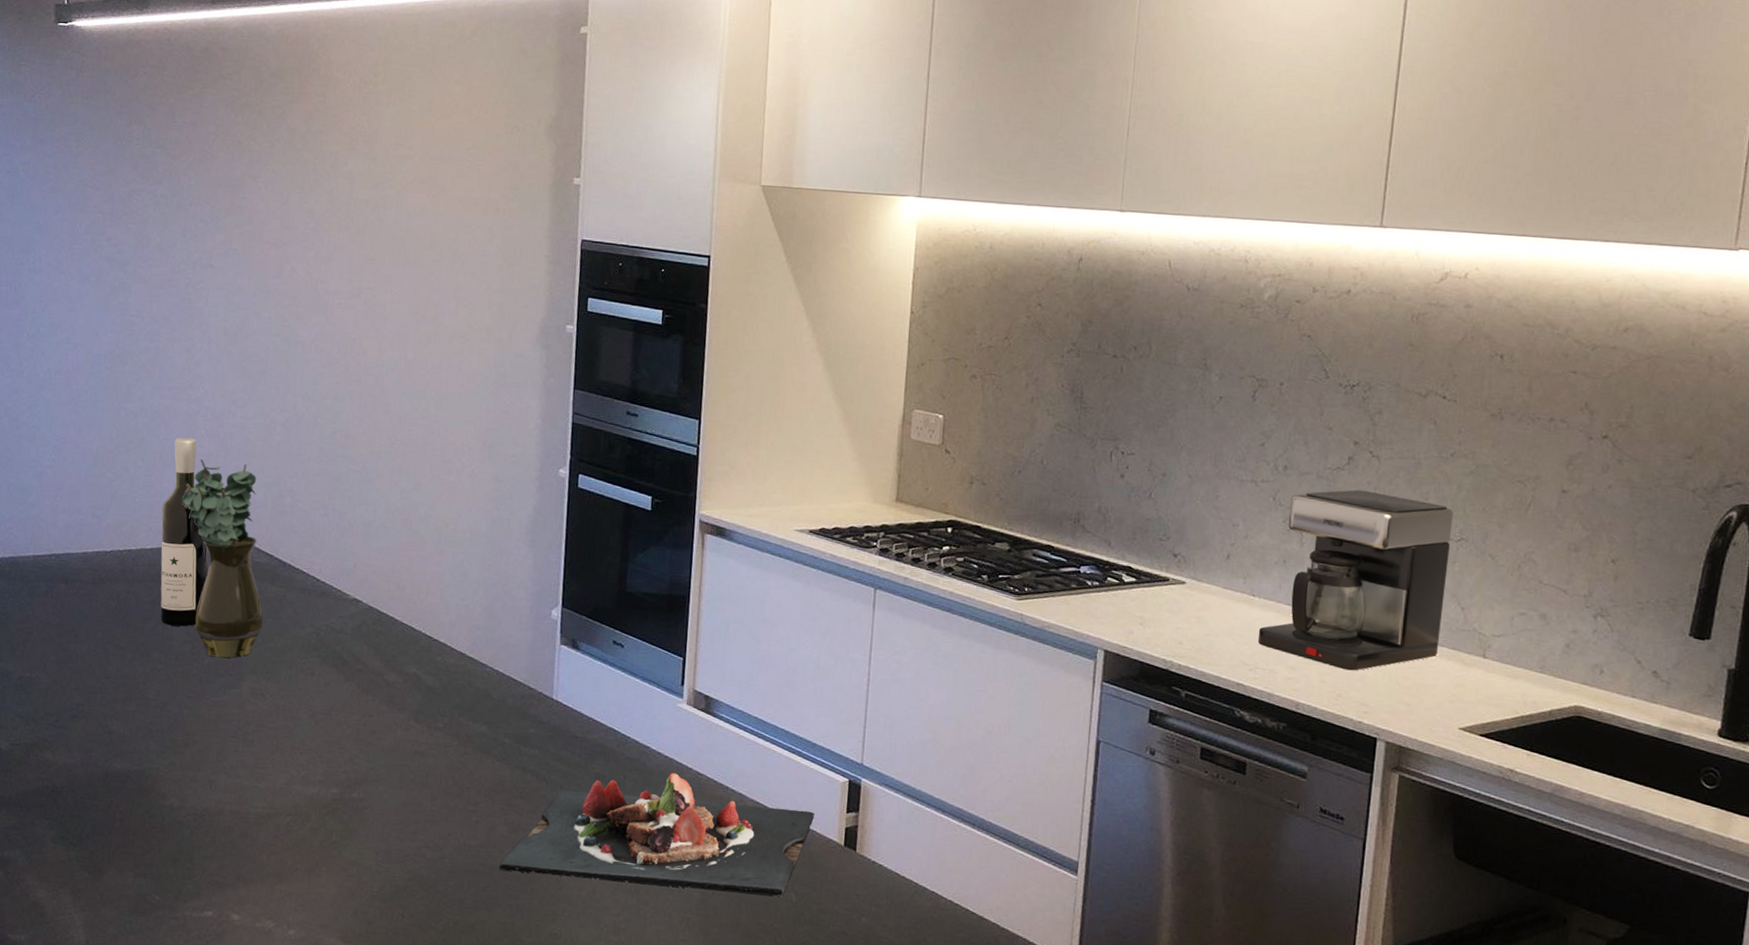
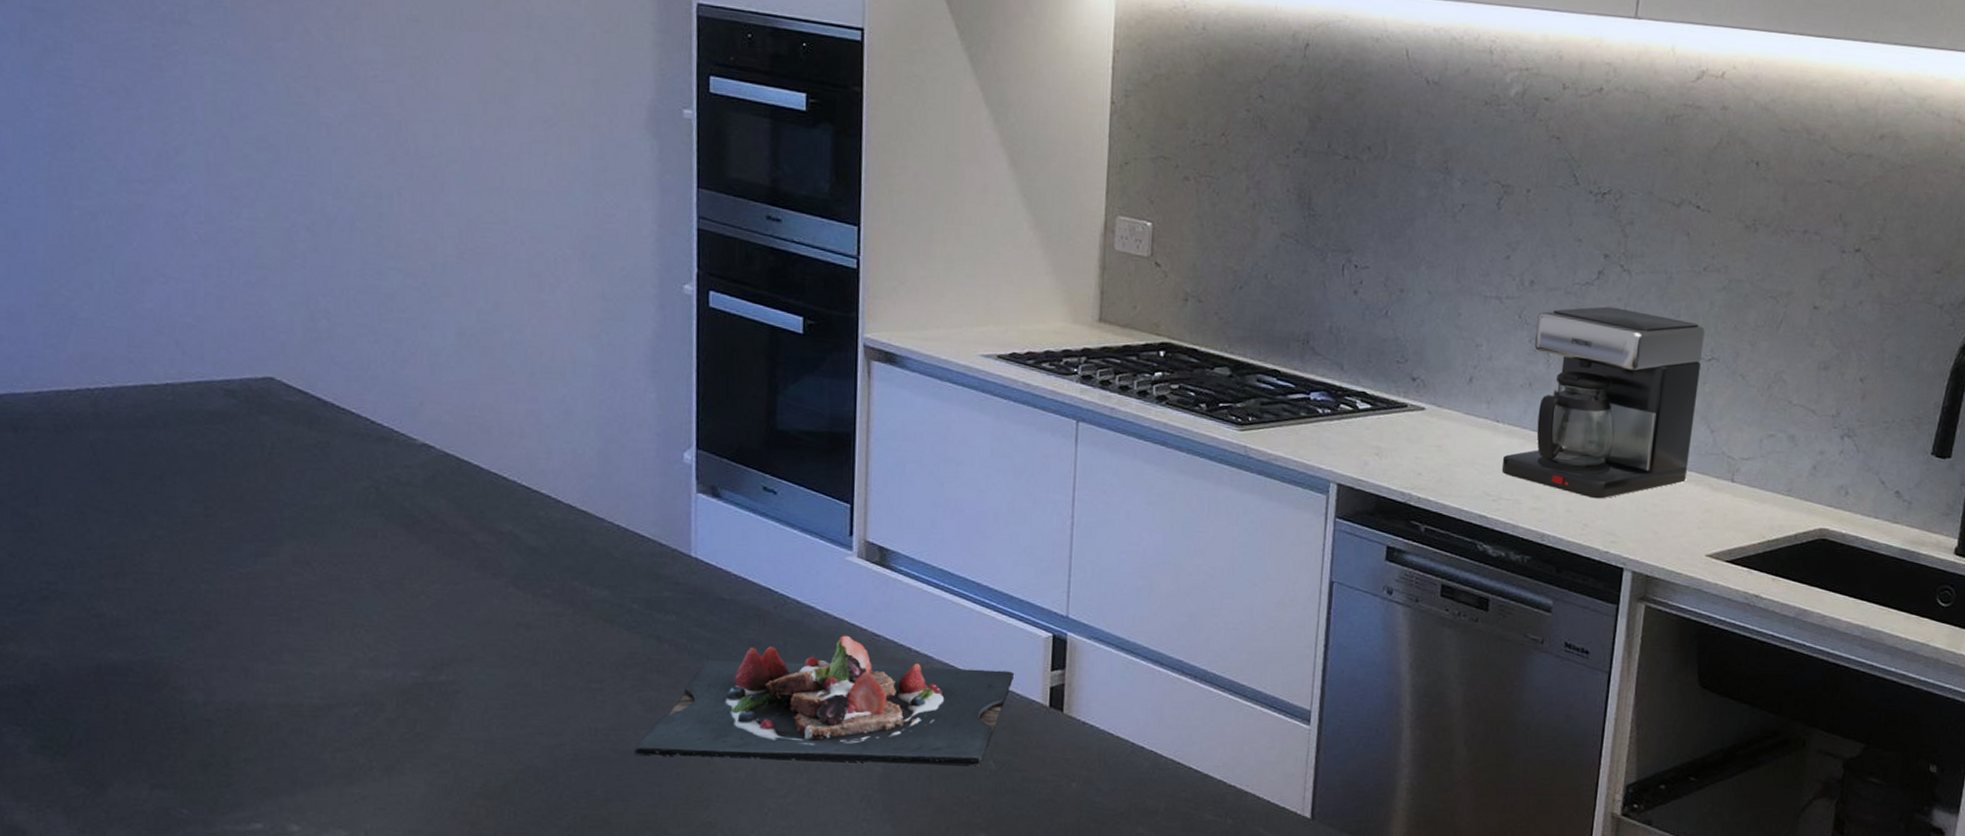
bottle: present [160,437,208,627] -> none [145,244,219,483]
vase: present [181,459,264,658] -> none [172,272,302,520]

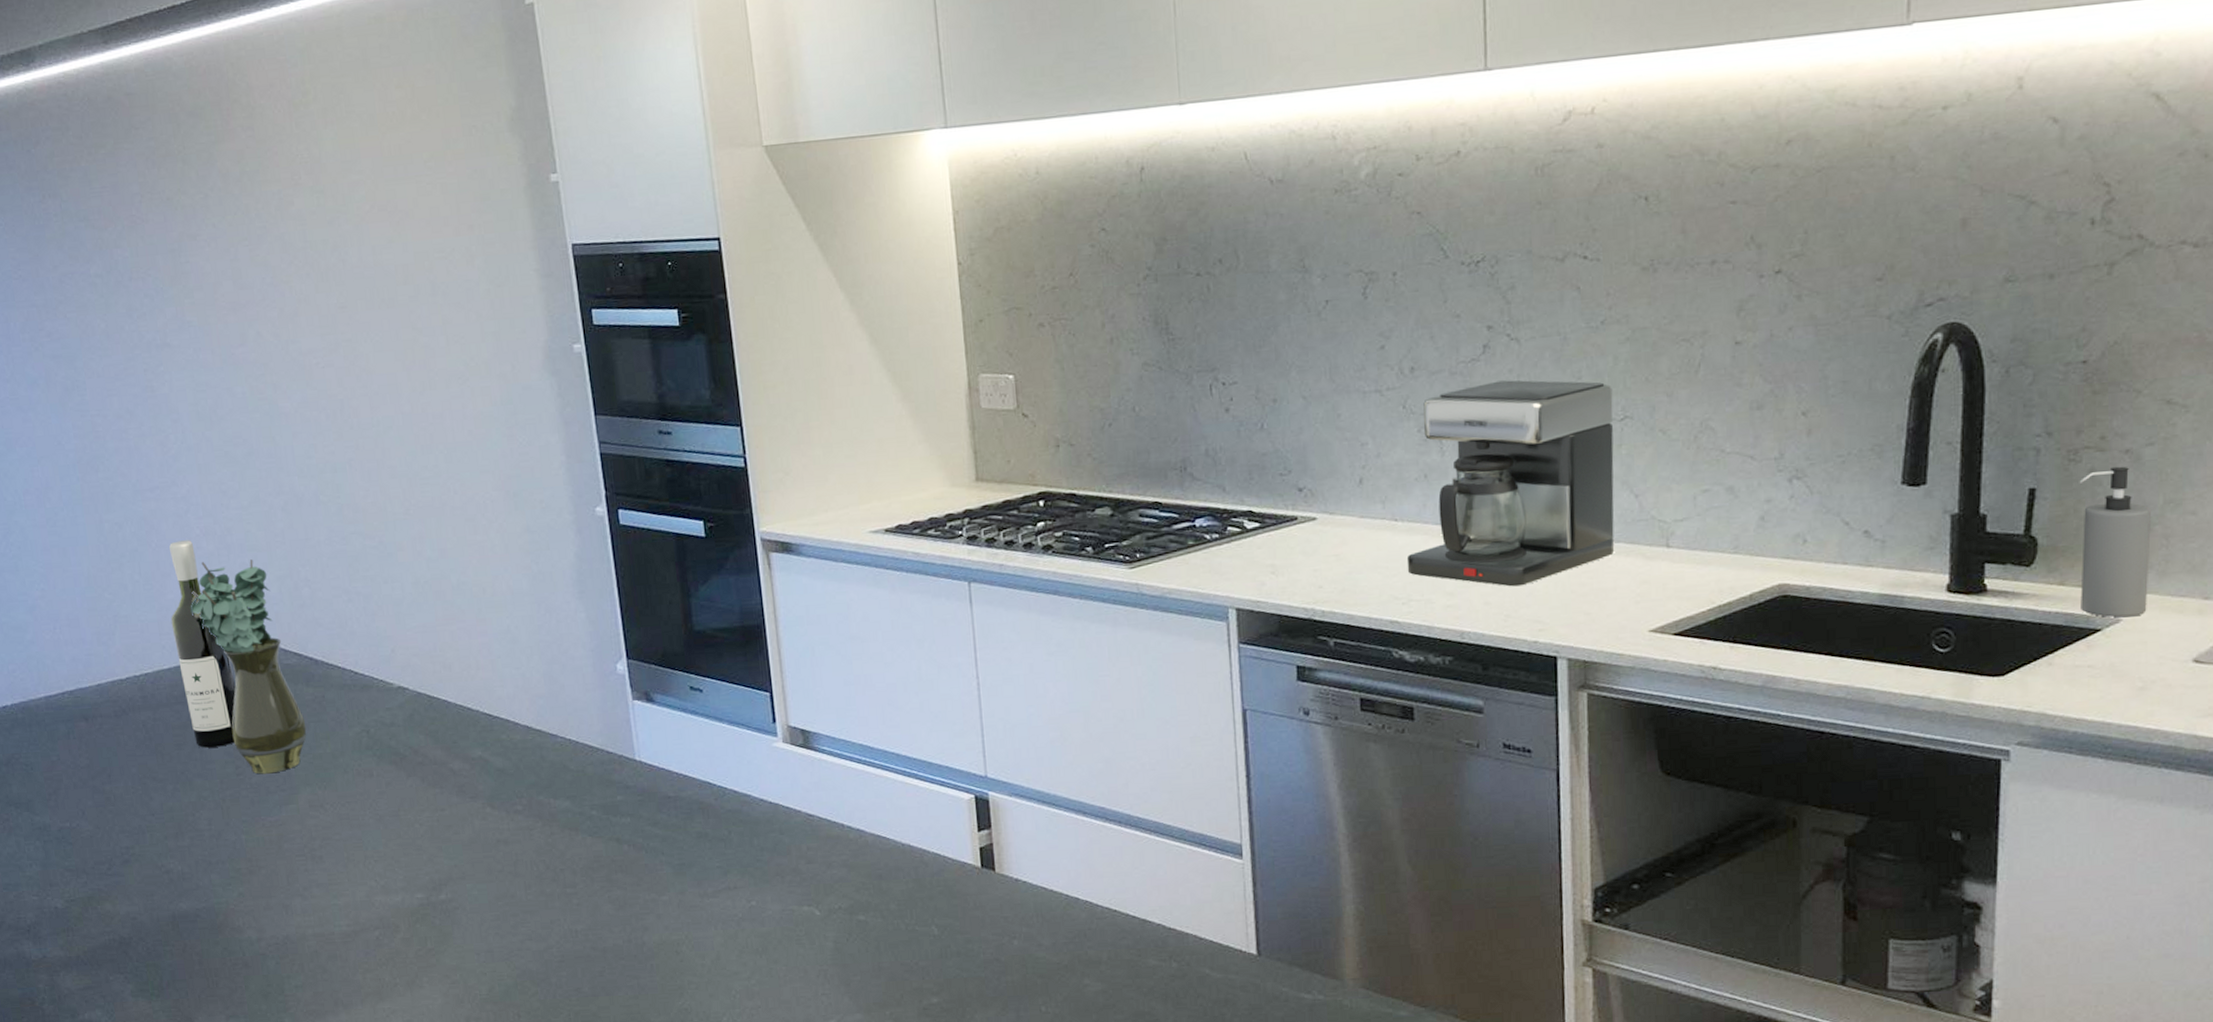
bottle: none [145,244,219,483] -> present [169,540,236,748]
vase: none [172,272,302,520] -> present [190,559,307,774]
platter: present [634,635,1015,766] -> none [611,818,944,952]

